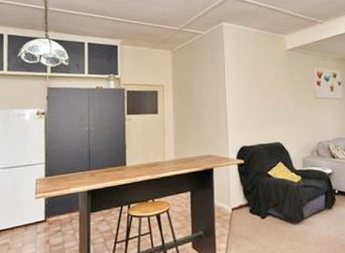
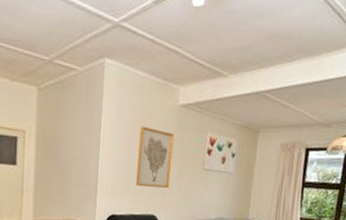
wall art: none [258,69,290,119] -> present [136,126,175,189]

